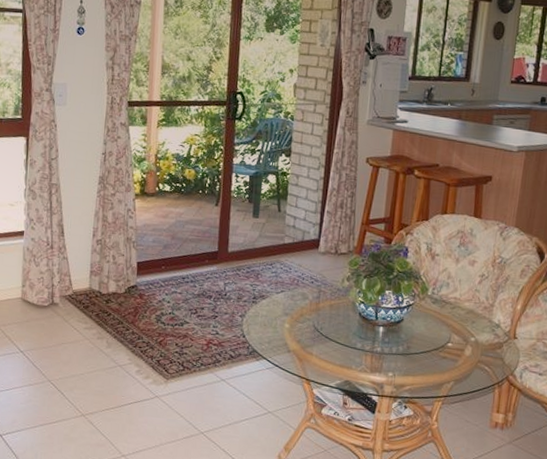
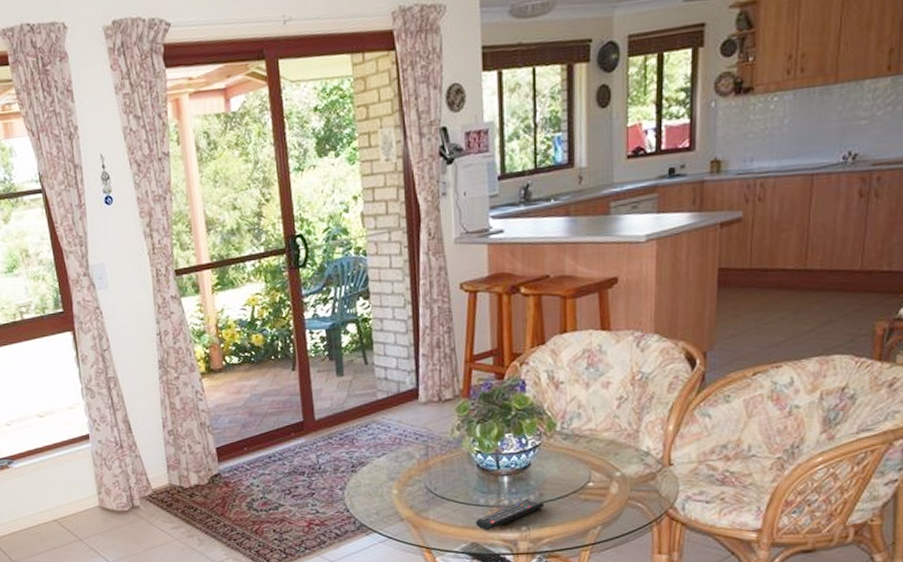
remote control: none [350,349,410,372] -> present [475,499,545,530]

